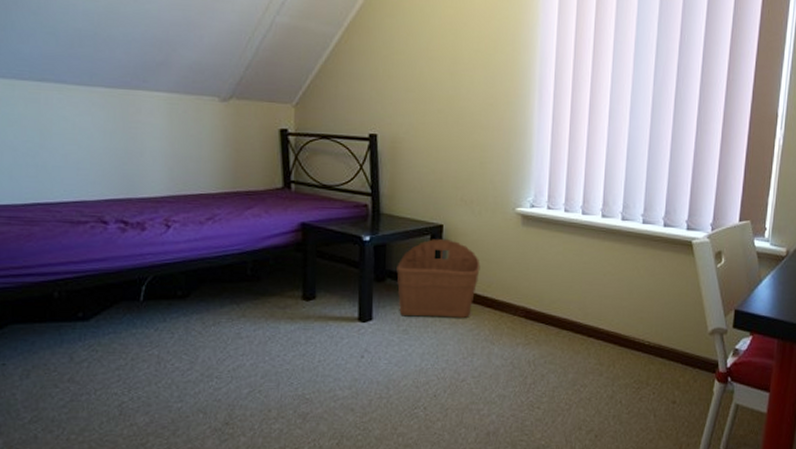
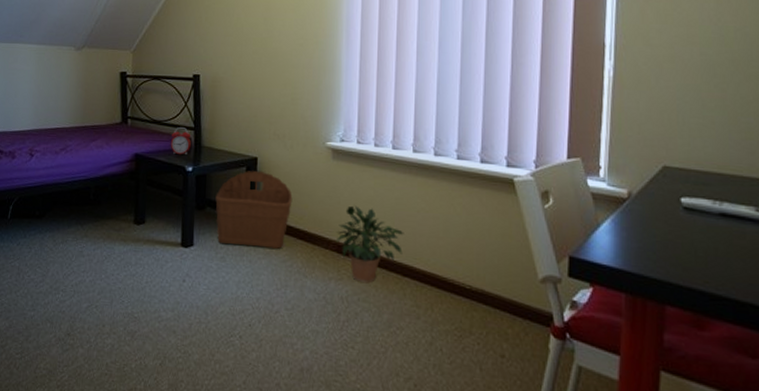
alarm clock: none [343,193,368,224] -> present [170,127,191,155]
potted plant: none [523,271,591,346] -> present [335,205,404,284]

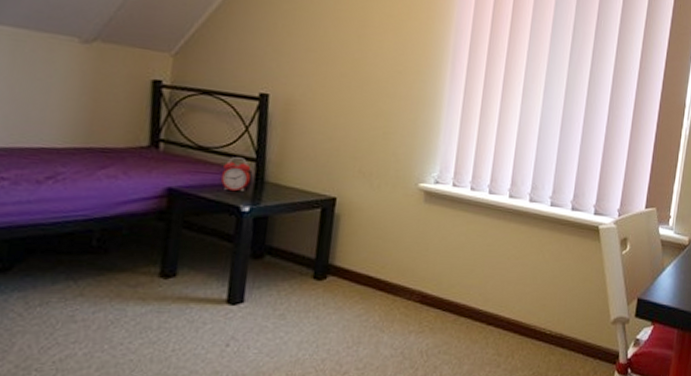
wicker basket: present [215,171,293,249] -> none [277,213,375,302]
potted plant: present [335,205,404,284] -> none [419,252,493,335]

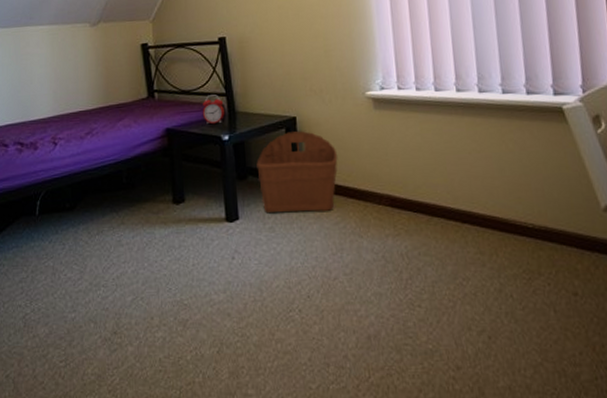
wicker basket: none [277,213,375,302] -> present [256,131,338,214]

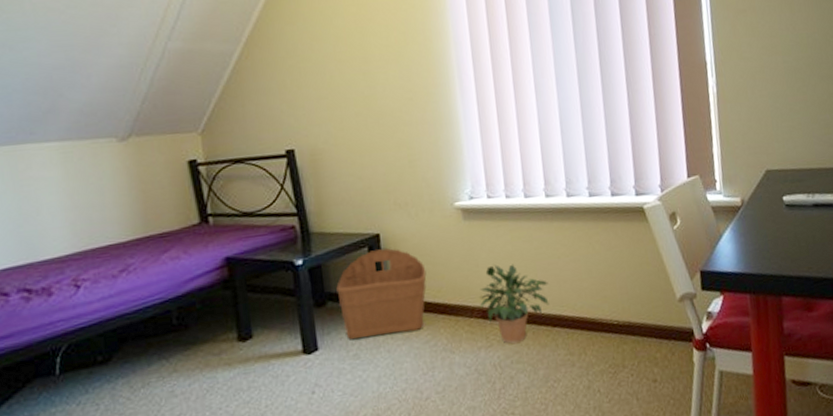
alarm clock: present [202,94,224,125] -> none [269,215,297,250]
potted plant: none [388,155,459,236] -> present [479,264,549,345]

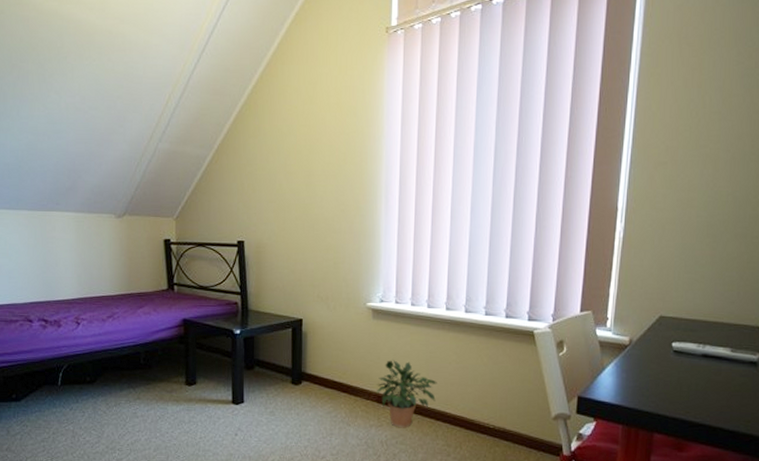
wicker basket: present [336,248,427,340] -> none [263,332,336,402]

